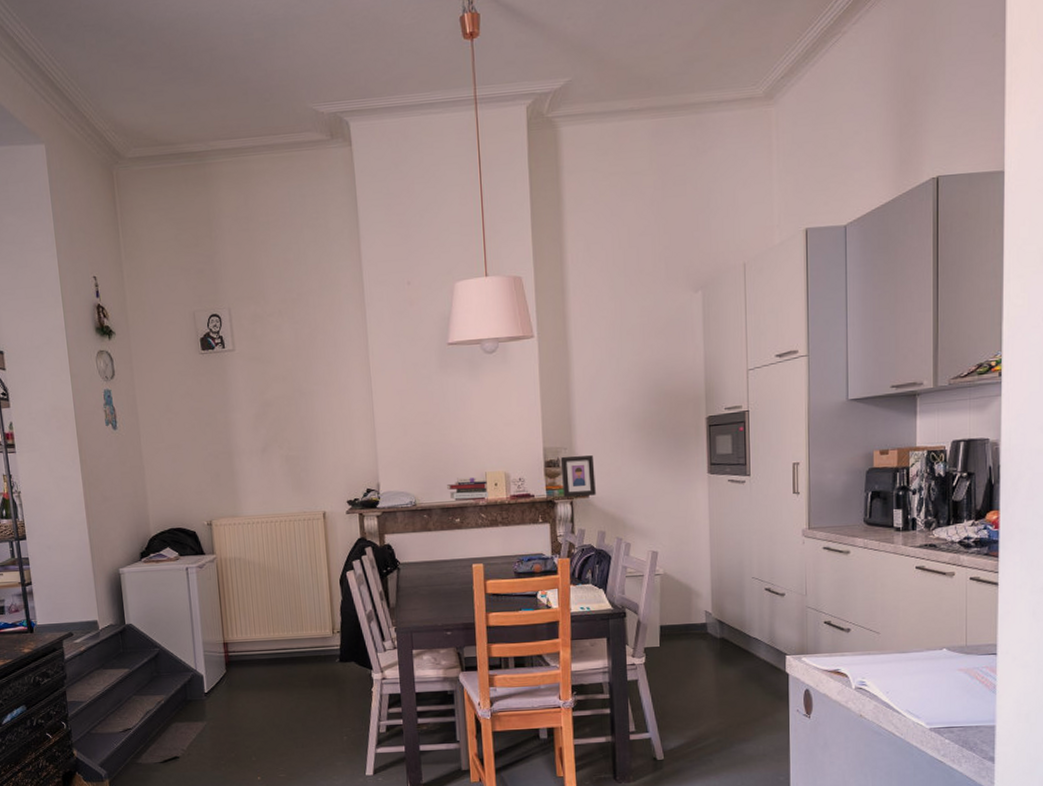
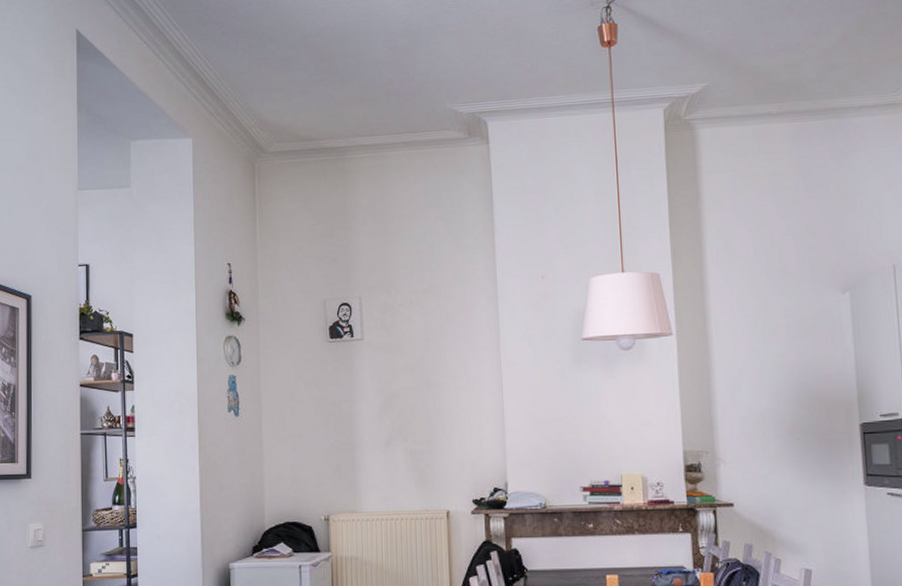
picture frame: present [560,455,596,497] -> none [701,460,741,505]

